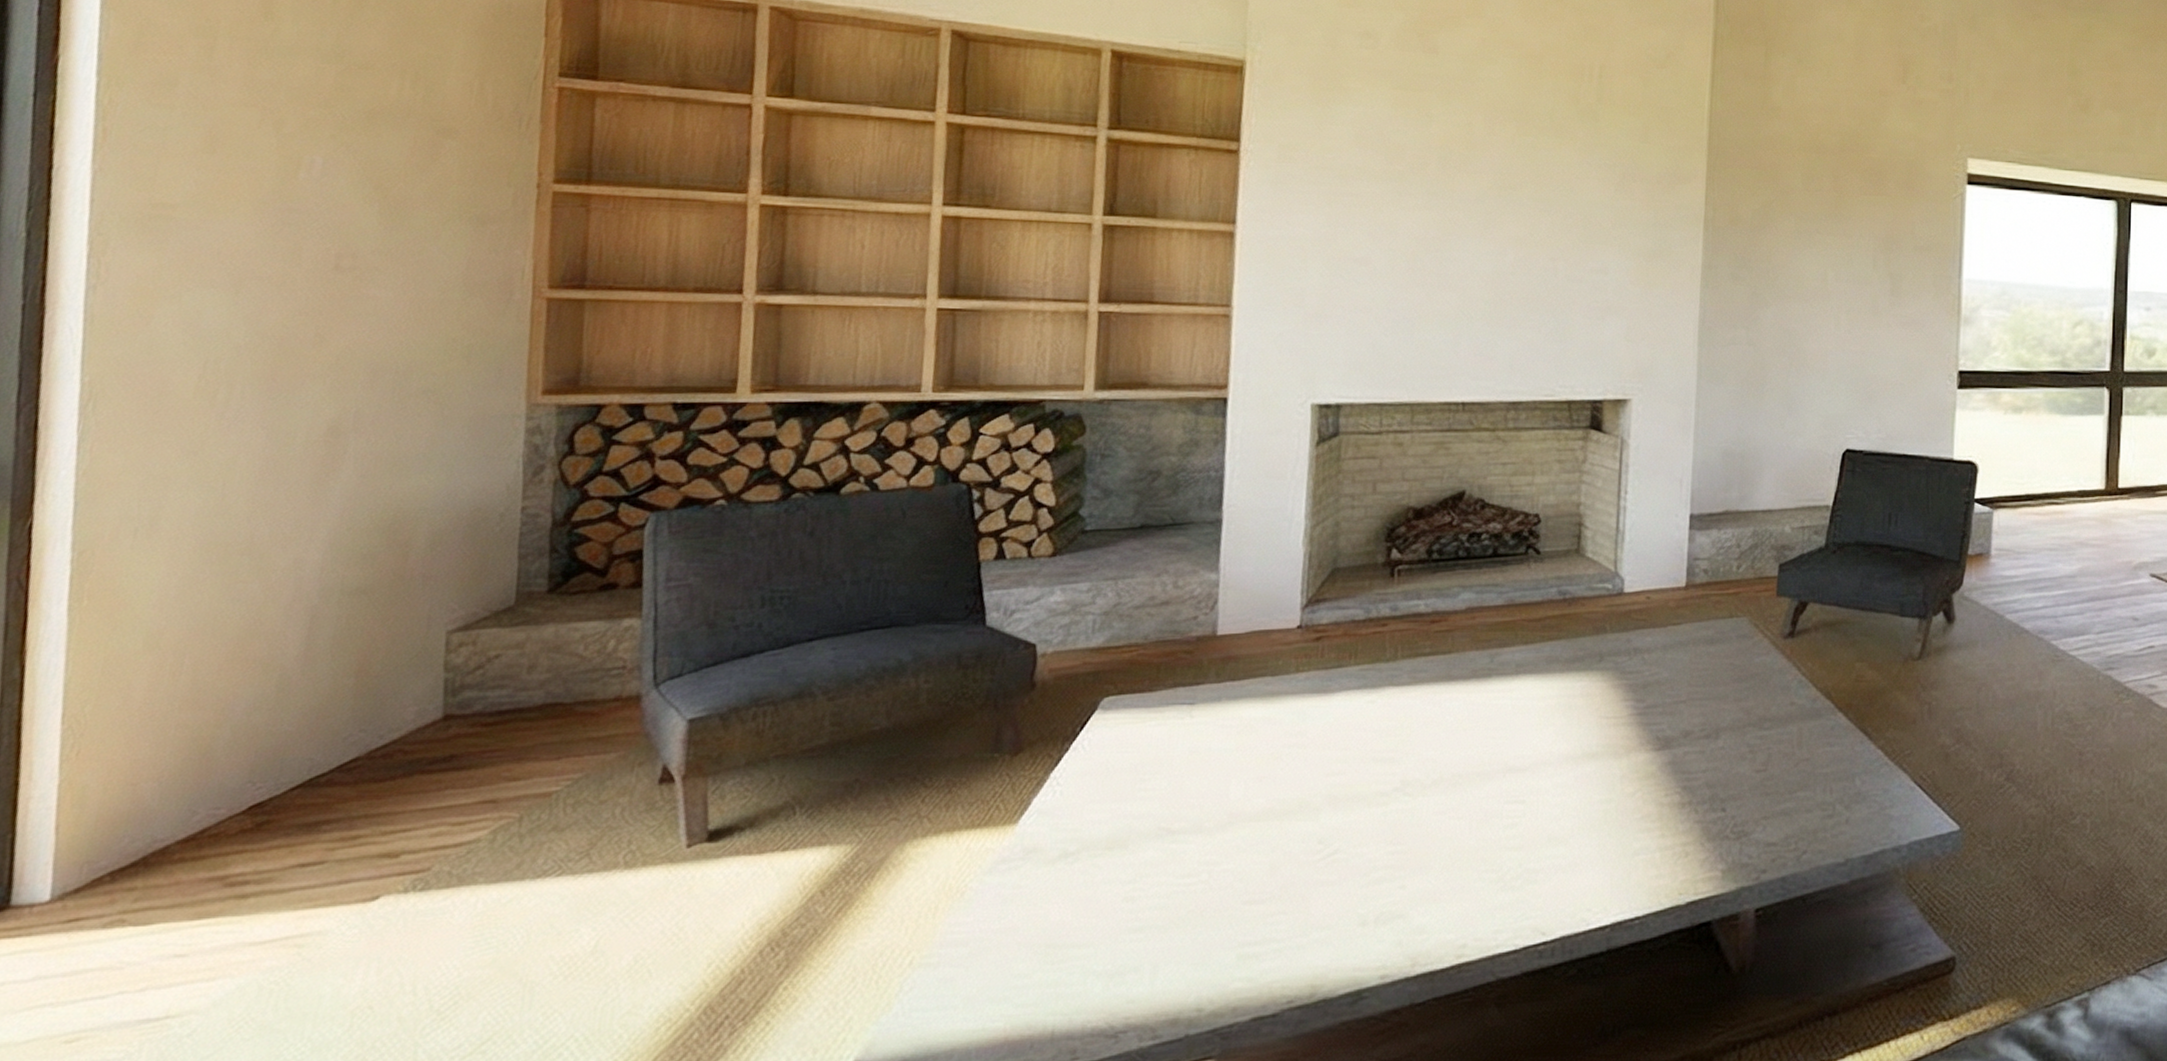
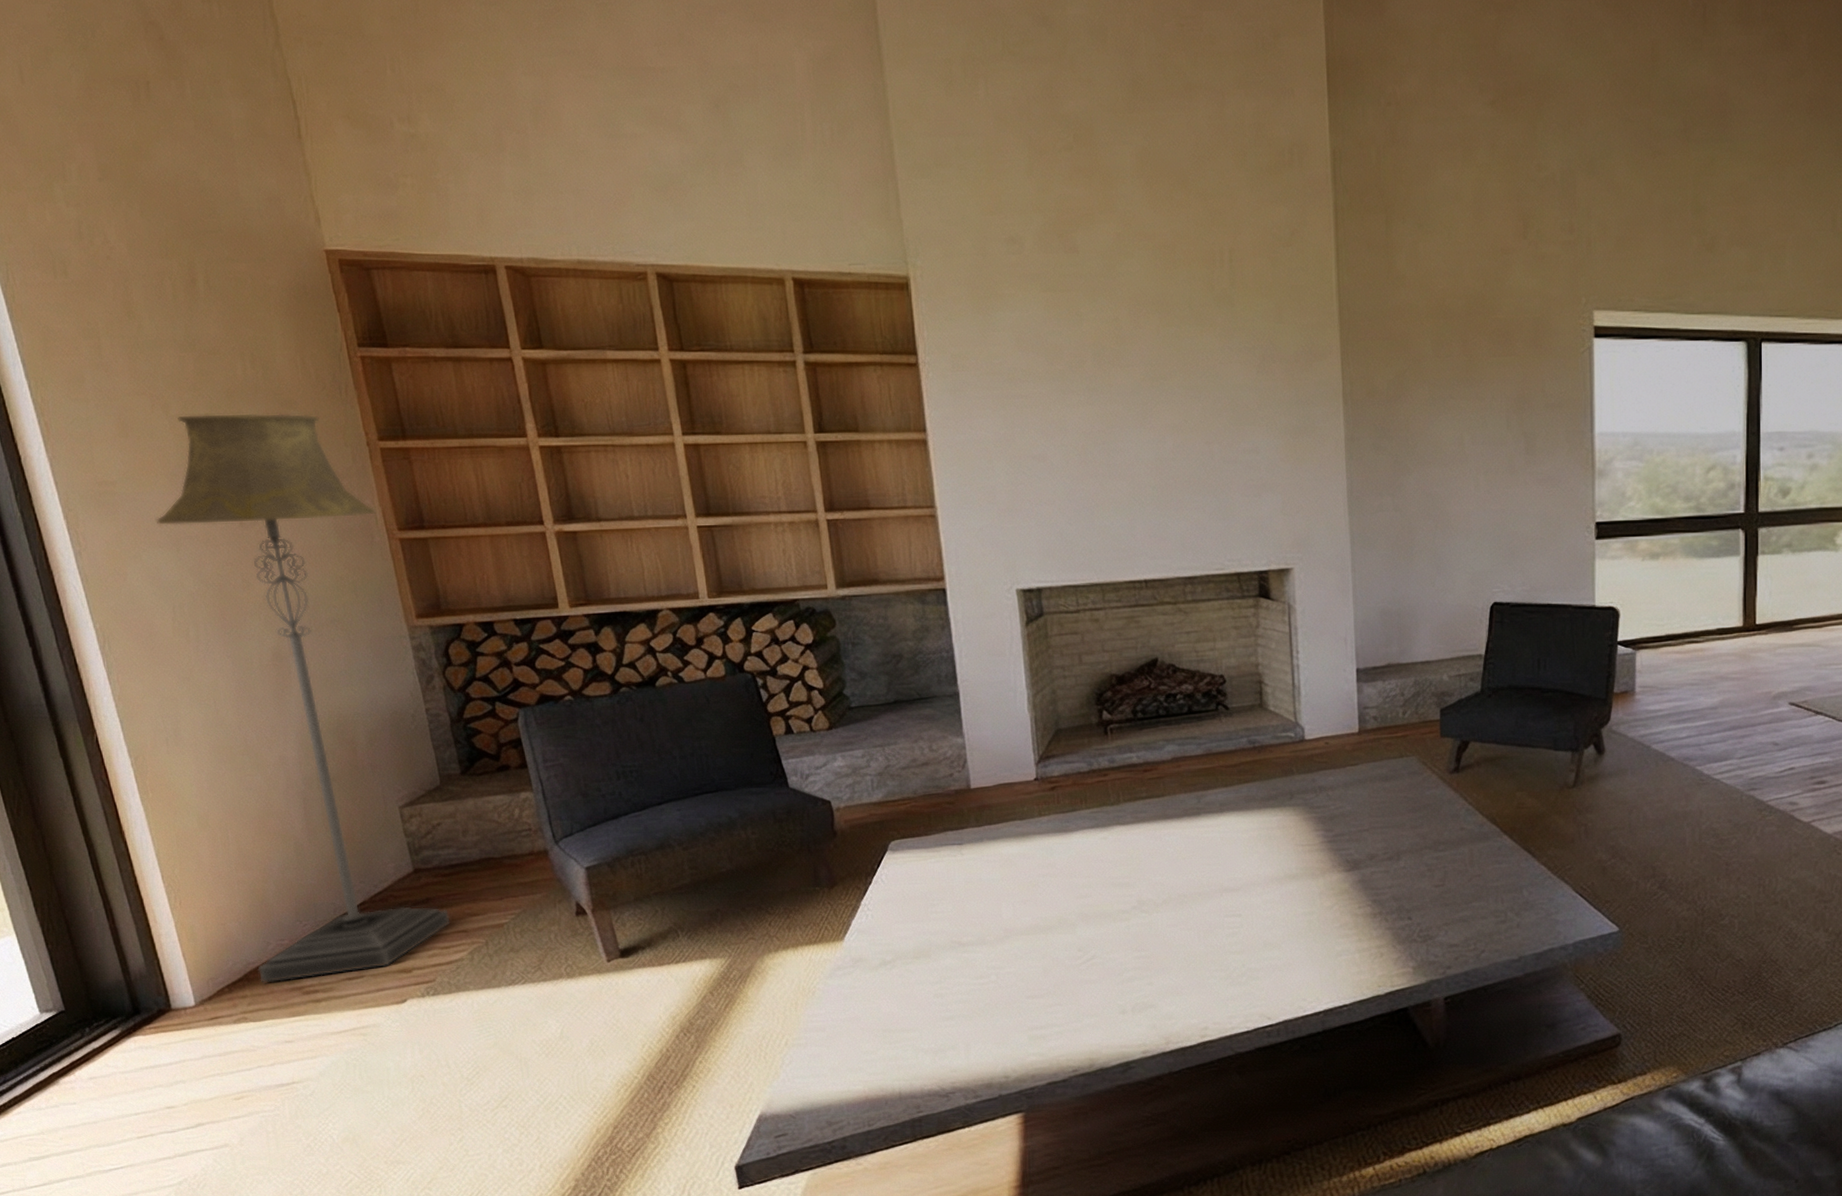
floor lamp: none [164,133,525,870] -> present [156,413,450,983]

